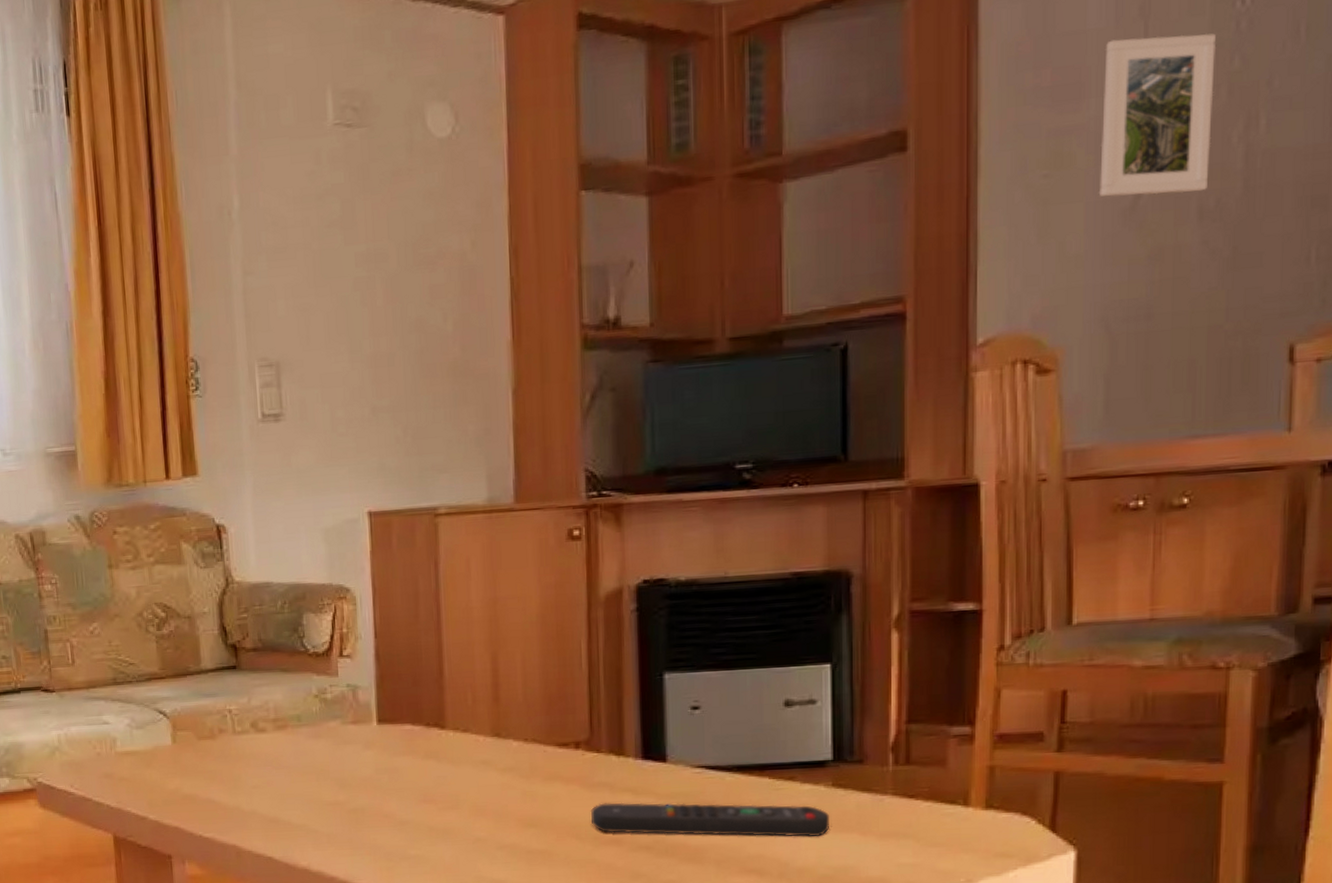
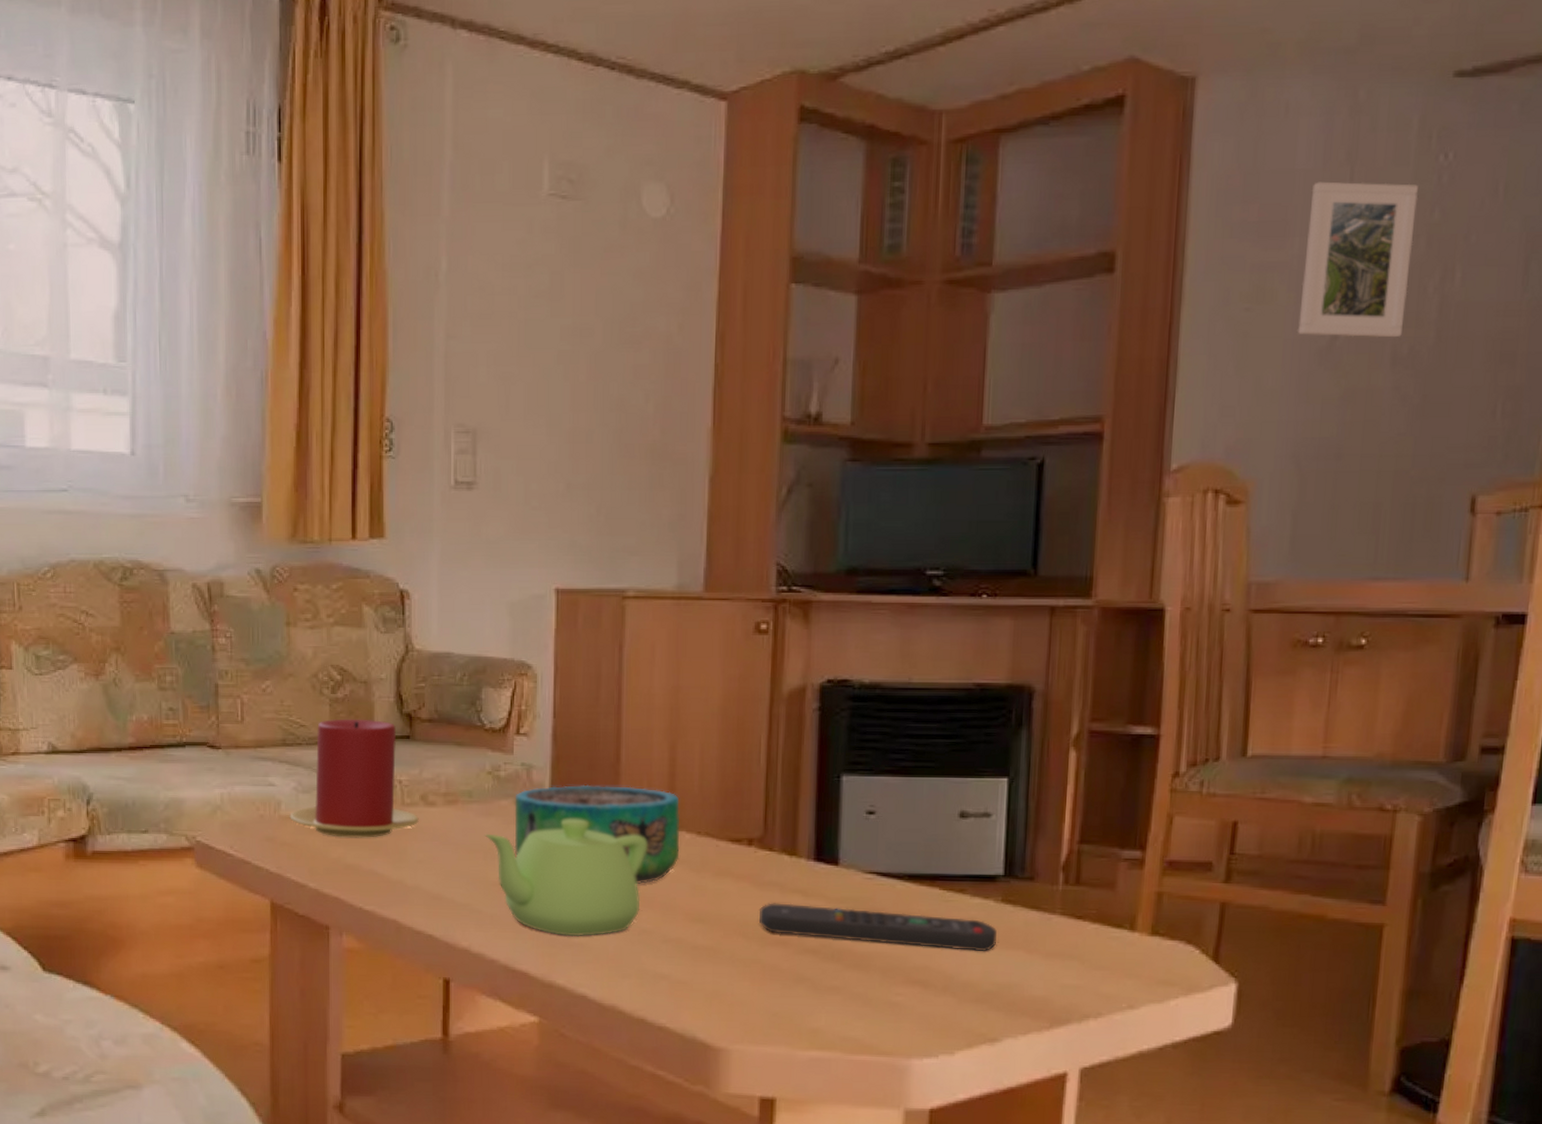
candle: none [125,653,251,769] -> present [289,718,419,838]
teapot: none [315,735,476,850] -> present [484,819,648,937]
decorative bowl: none [342,699,508,795] -> present [514,784,680,885]

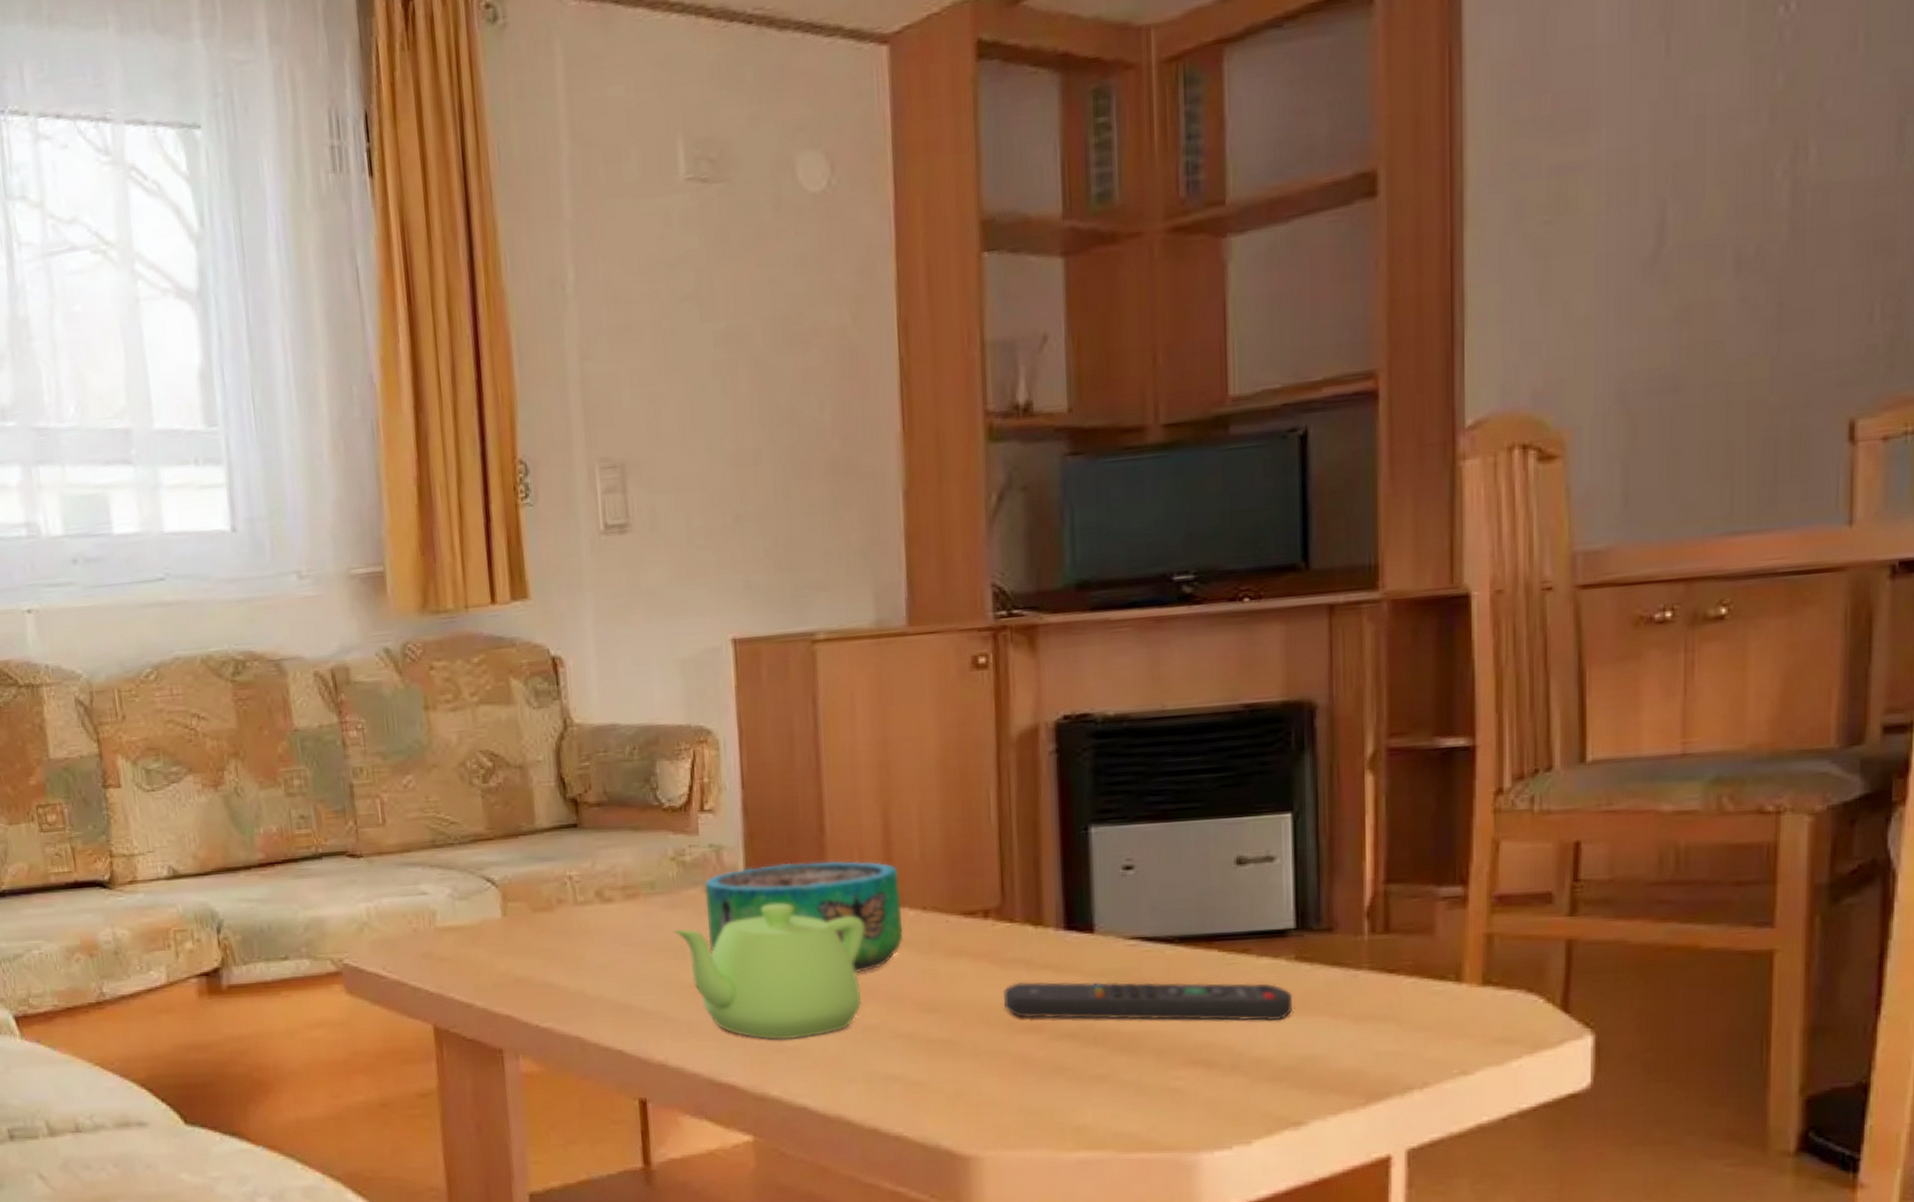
candle: present [289,718,419,838] -> none [447,809,596,947]
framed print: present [1297,181,1418,338] -> none [1611,46,1754,246]

